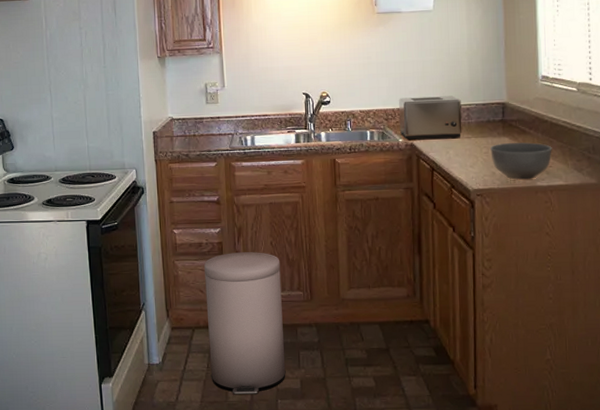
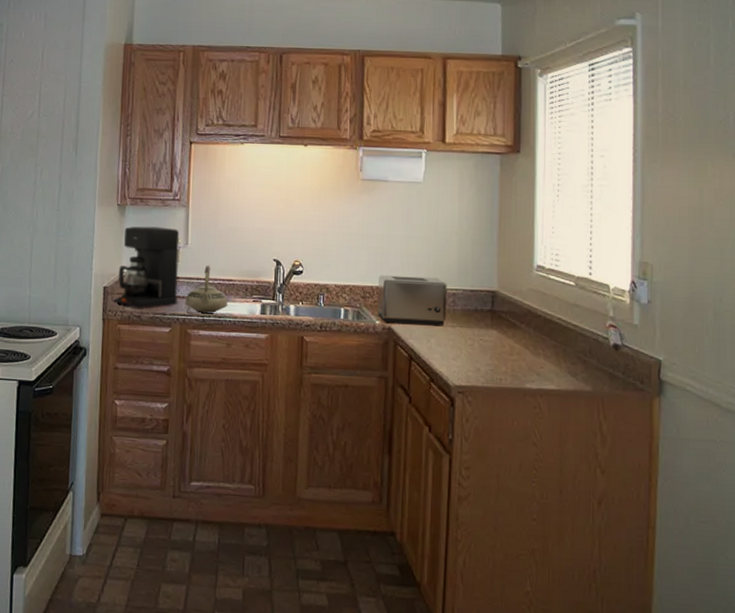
coffee maker: none [161,73,220,148] -> present [111,226,180,308]
pedal bin: present [203,251,286,396] -> none [140,432,232,604]
teakettle: none [227,104,266,147] -> present [185,265,228,314]
bowl: present [490,142,552,180] -> none [476,336,545,380]

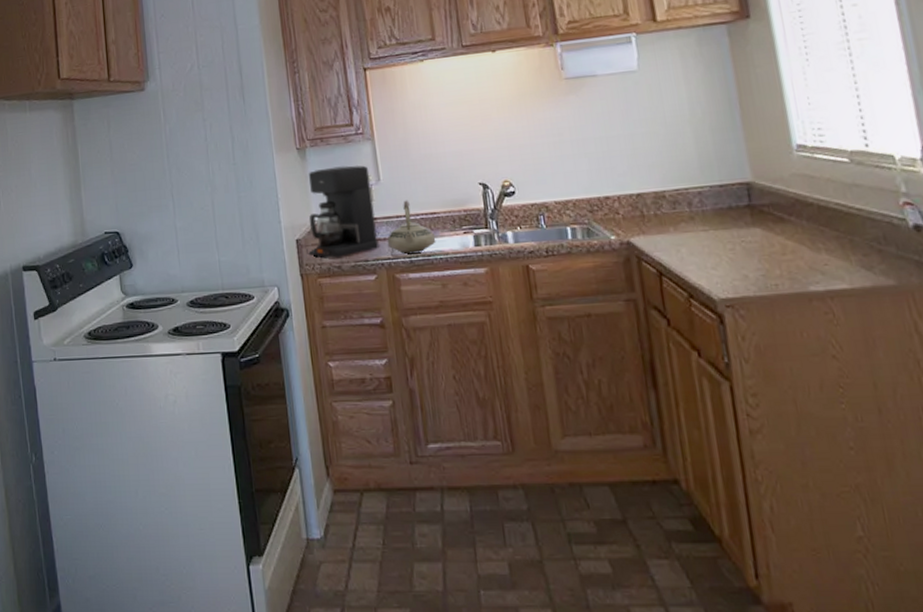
toaster: present [377,275,448,326] -> none [604,177,695,237]

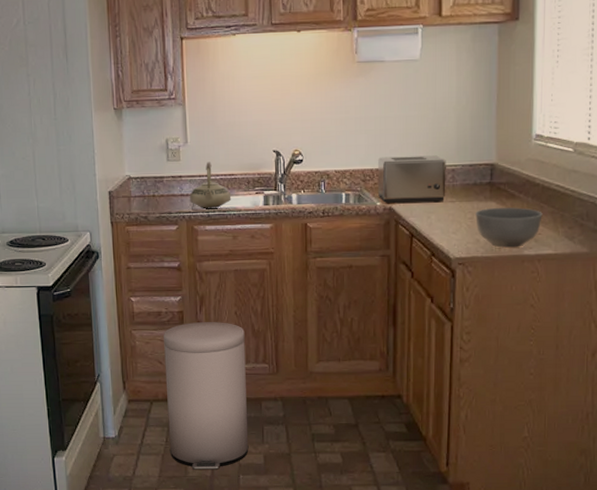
coffee maker: present [306,165,379,258] -> none [118,127,182,209]
pedal bin: none [369,388,488,584] -> present [163,321,249,471]
toaster: none [604,177,695,237] -> present [377,155,447,204]
bowl: none [737,233,826,284] -> present [475,207,543,248]

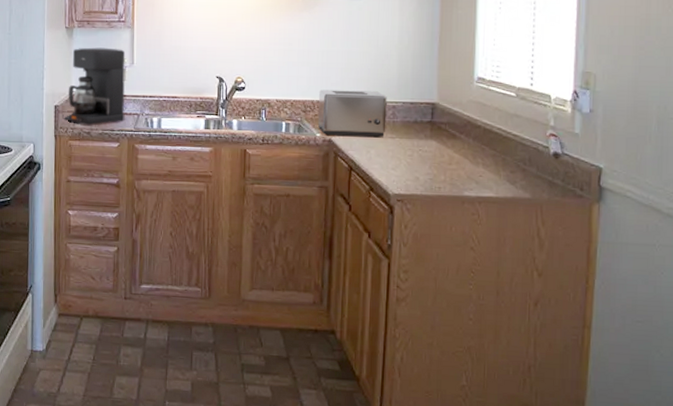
coffee maker: none [118,127,182,209] -> present [62,47,126,125]
pedal bin: present [163,321,249,471] -> none [96,240,179,394]
teakettle: present [189,162,232,209] -> none [132,83,173,129]
bowl: present [475,207,543,248] -> none [415,147,484,188]

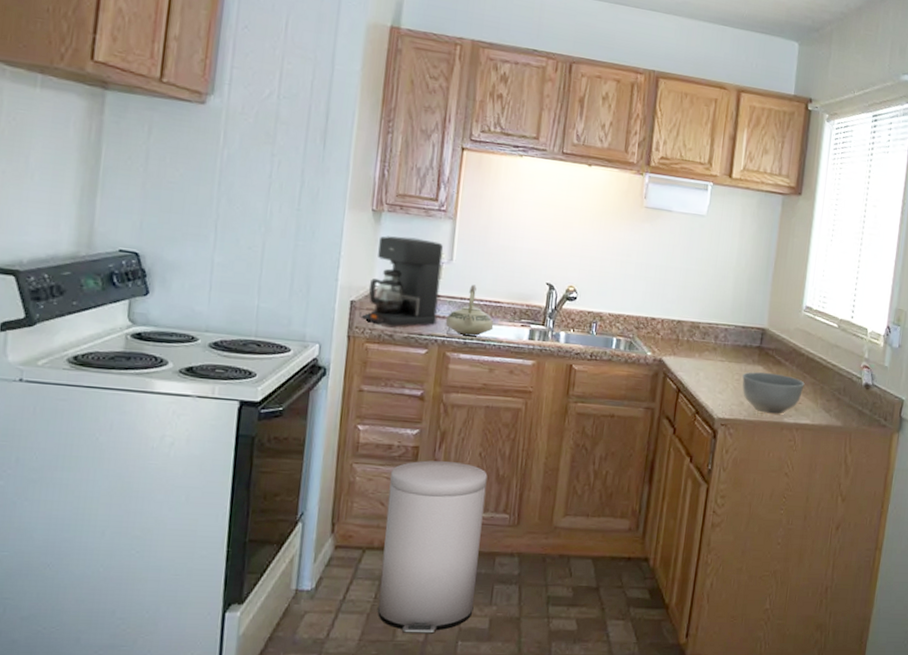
pedal bin: none [96,240,179,394] -> present [377,460,488,635]
teakettle: none [132,83,173,129] -> present [445,284,494,337]
toaster: present [317,89,388,138] -> none [649,306,721,360]
bowl: none [415,147,484,188] -> present [742,372,805,414]

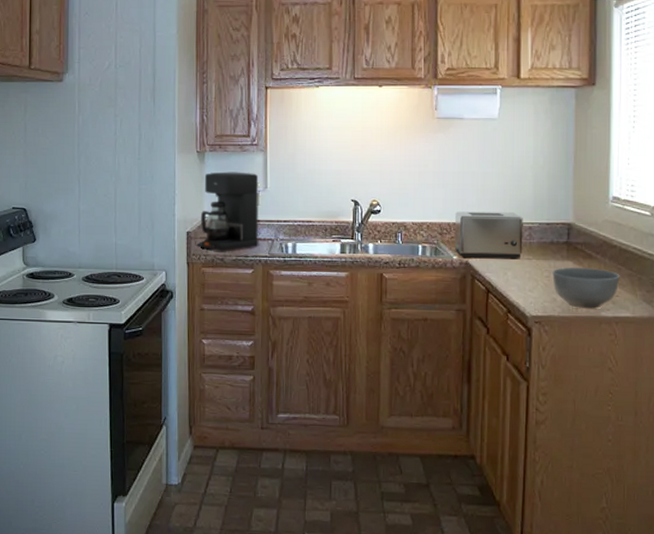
pedal bin: present [377,460,488,635] -> none [232,368,316,526]
teakettle: present [445,284,494,337] -> none [266,208,308,255]
toaster: none [649,306,721,360] -> present [454,211,524,259]

